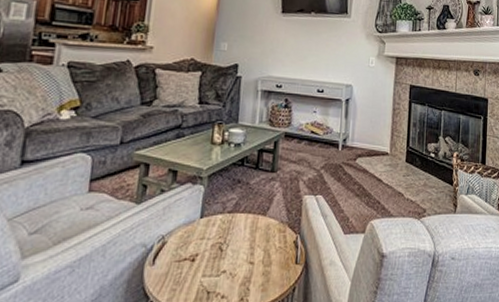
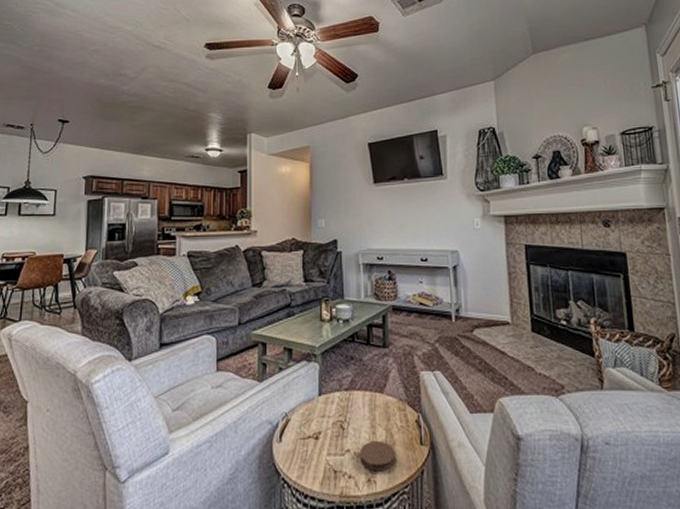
coaster: none [234,260,271,290] -> present [359,440,396,470]

